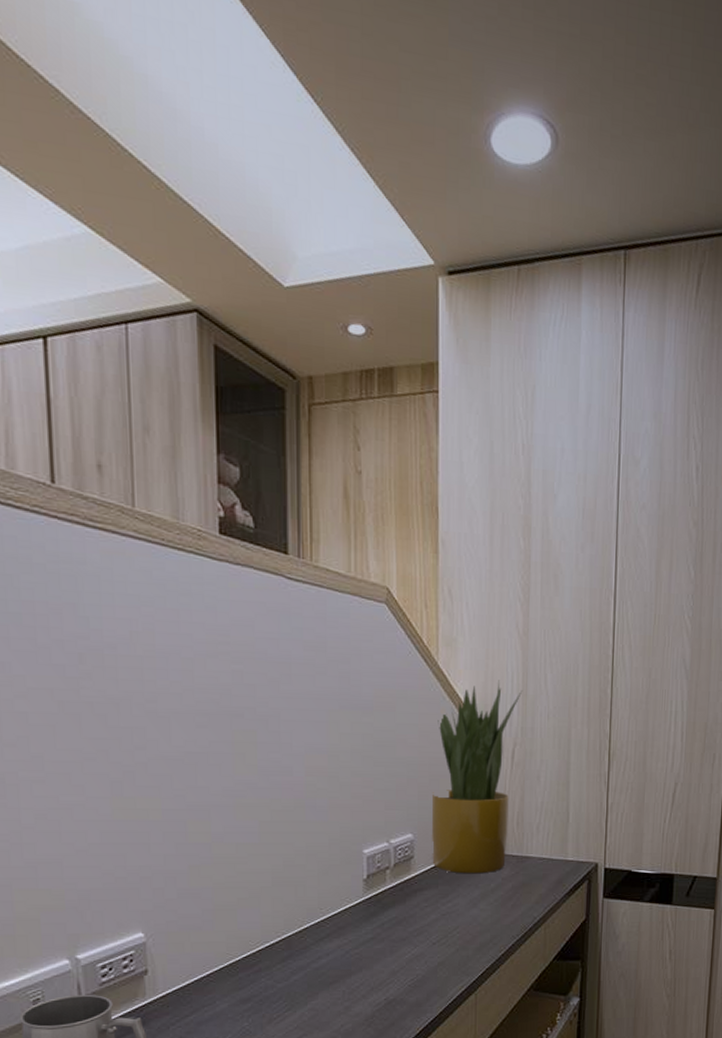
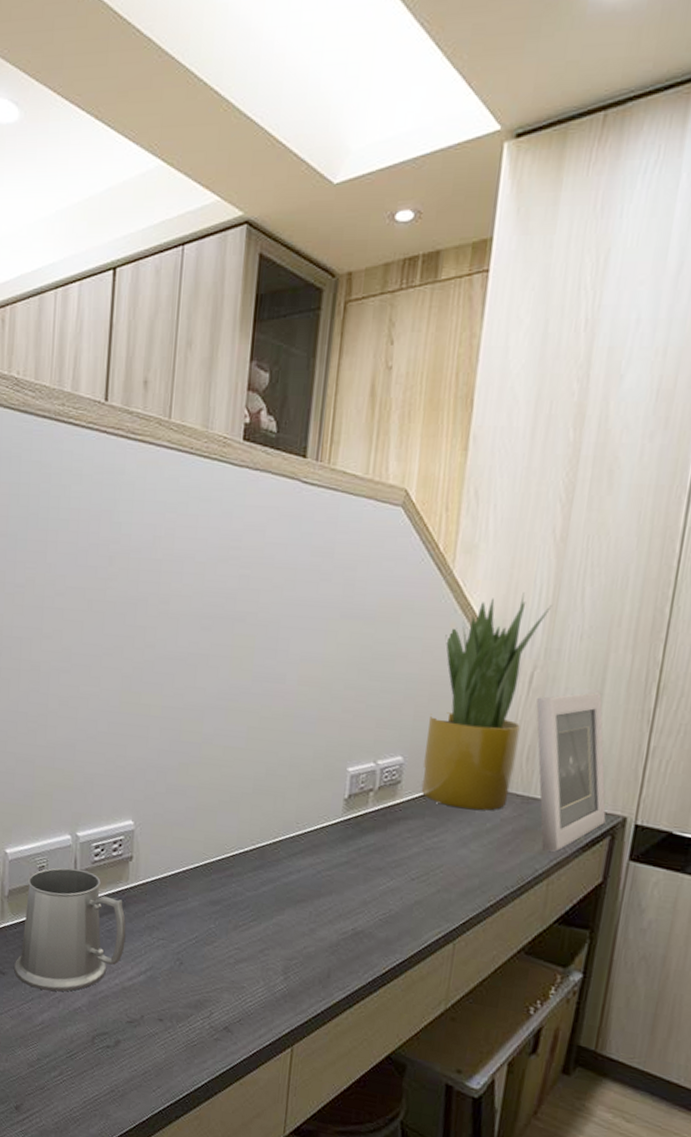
picture frame: none [520,762,583,900] -> present [536,692,606,852]

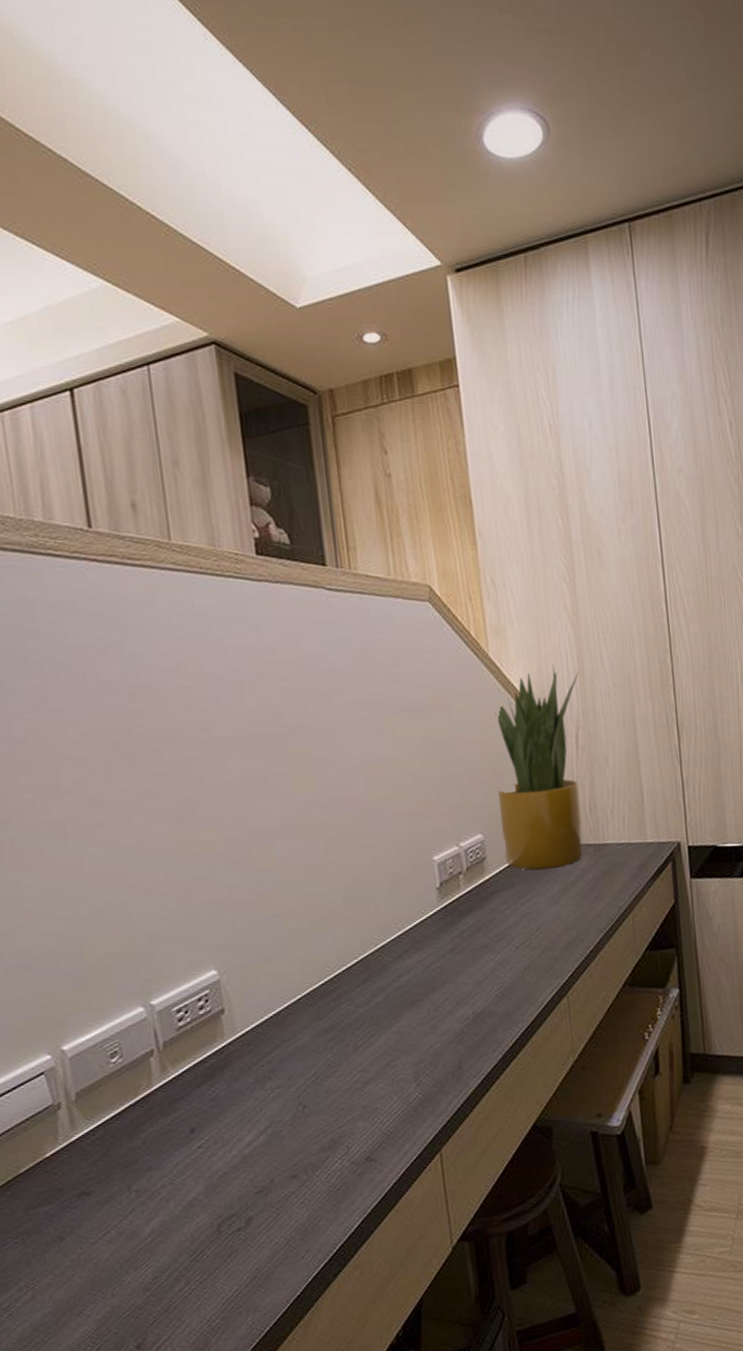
mug: present [14,867,127,992] -> none [98,1041,236,1197]
picture frame: present [536,692,606,852] -> none [586,740,665,888]

